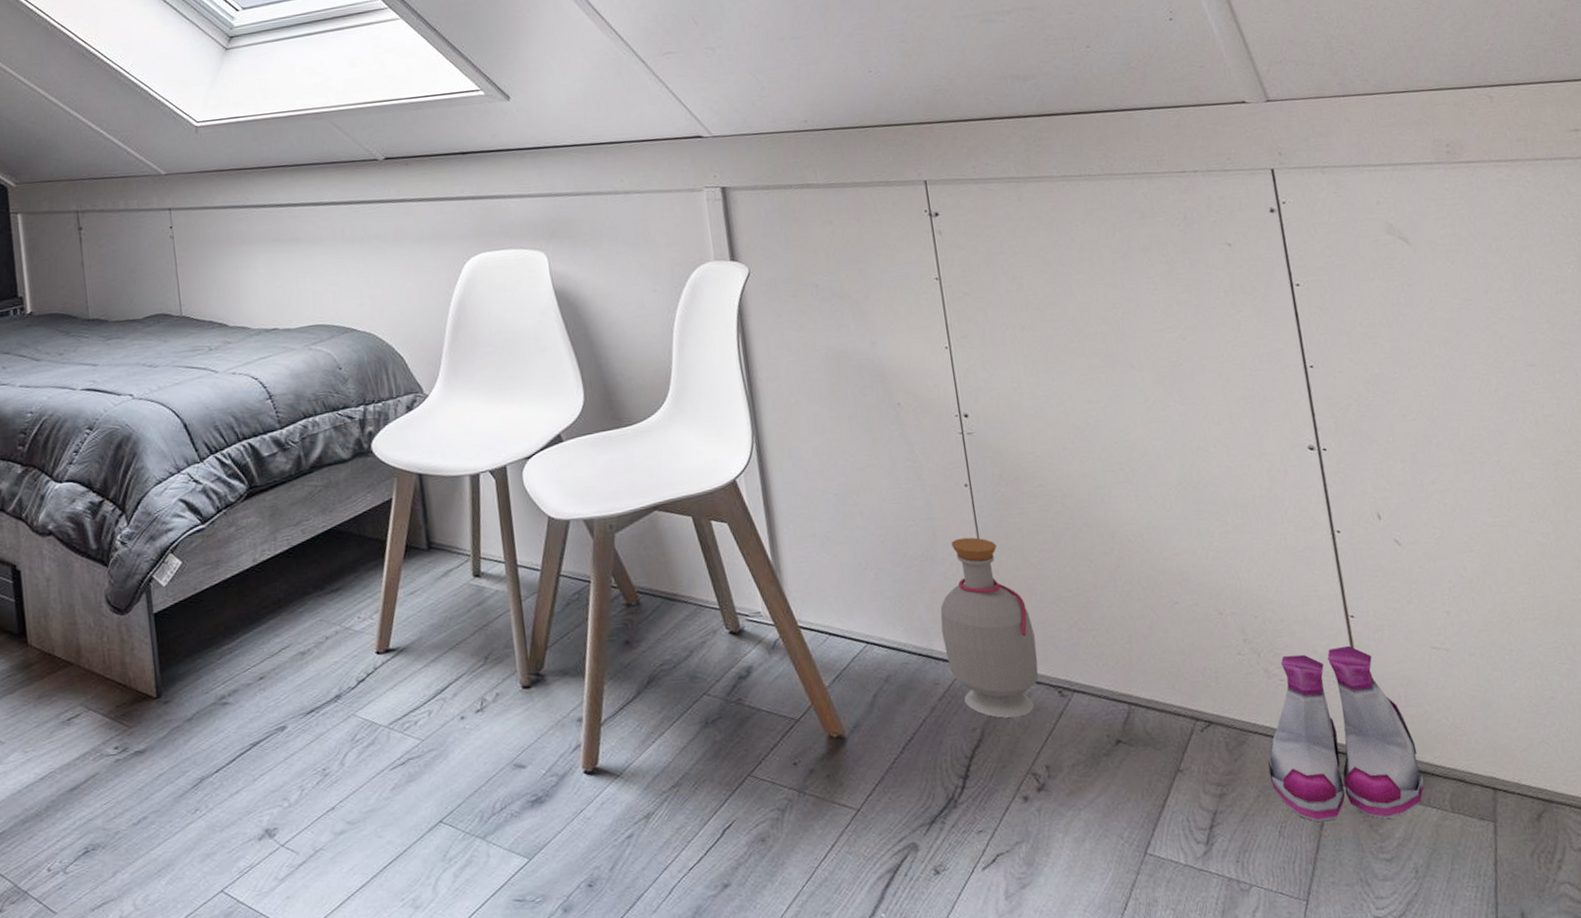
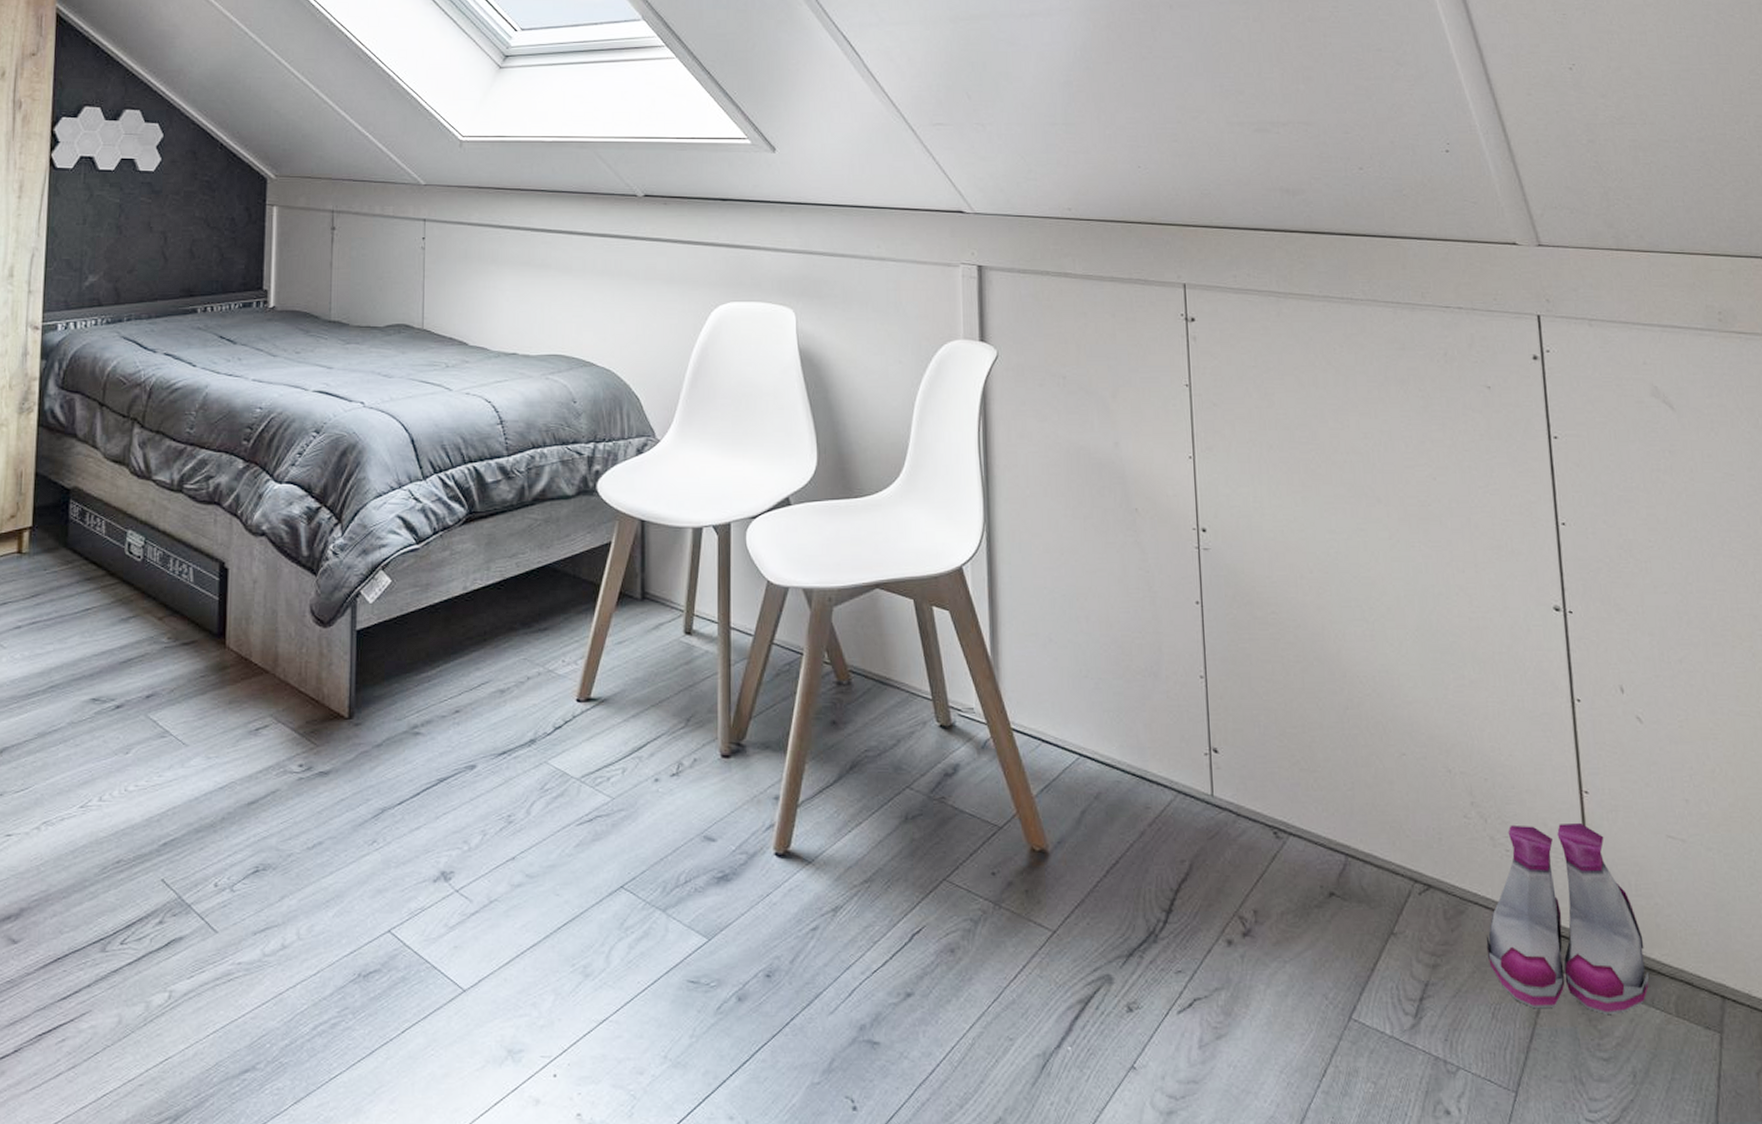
bottle: present [940,537,1039,718] -> none [1157,657,1255,855]

